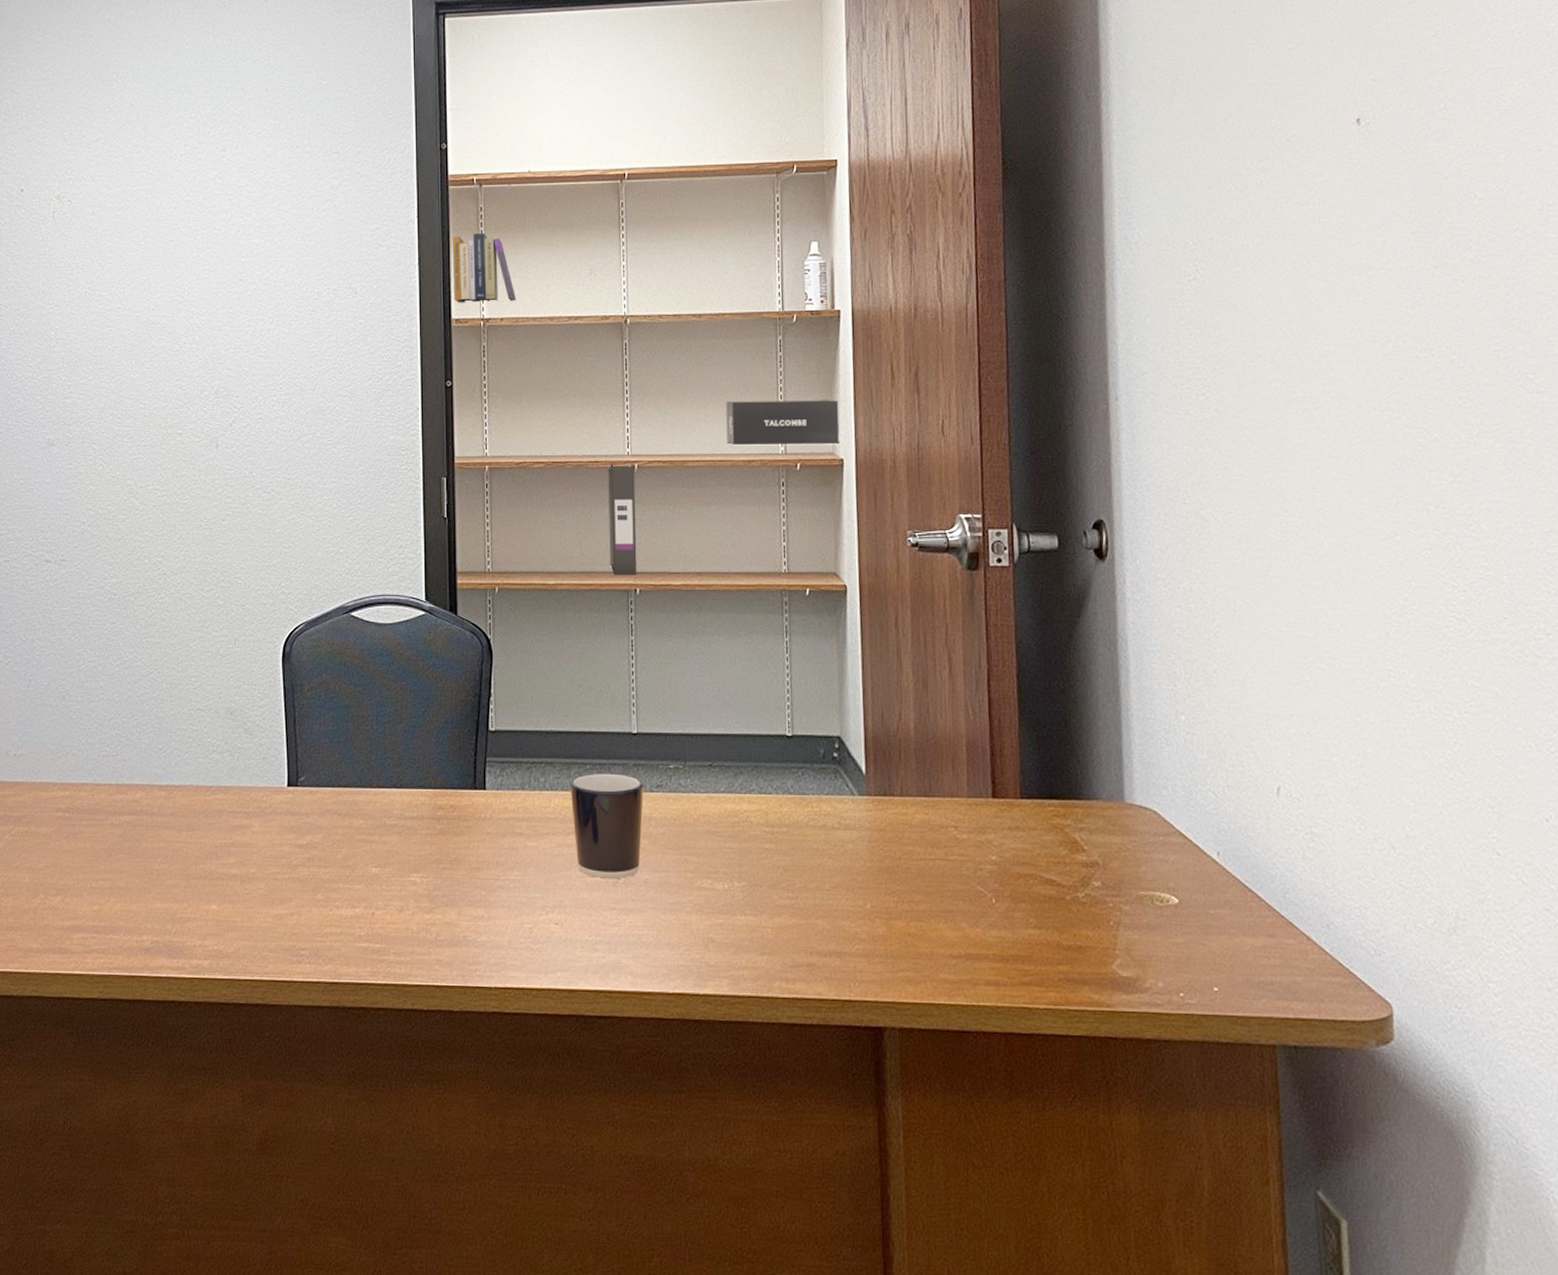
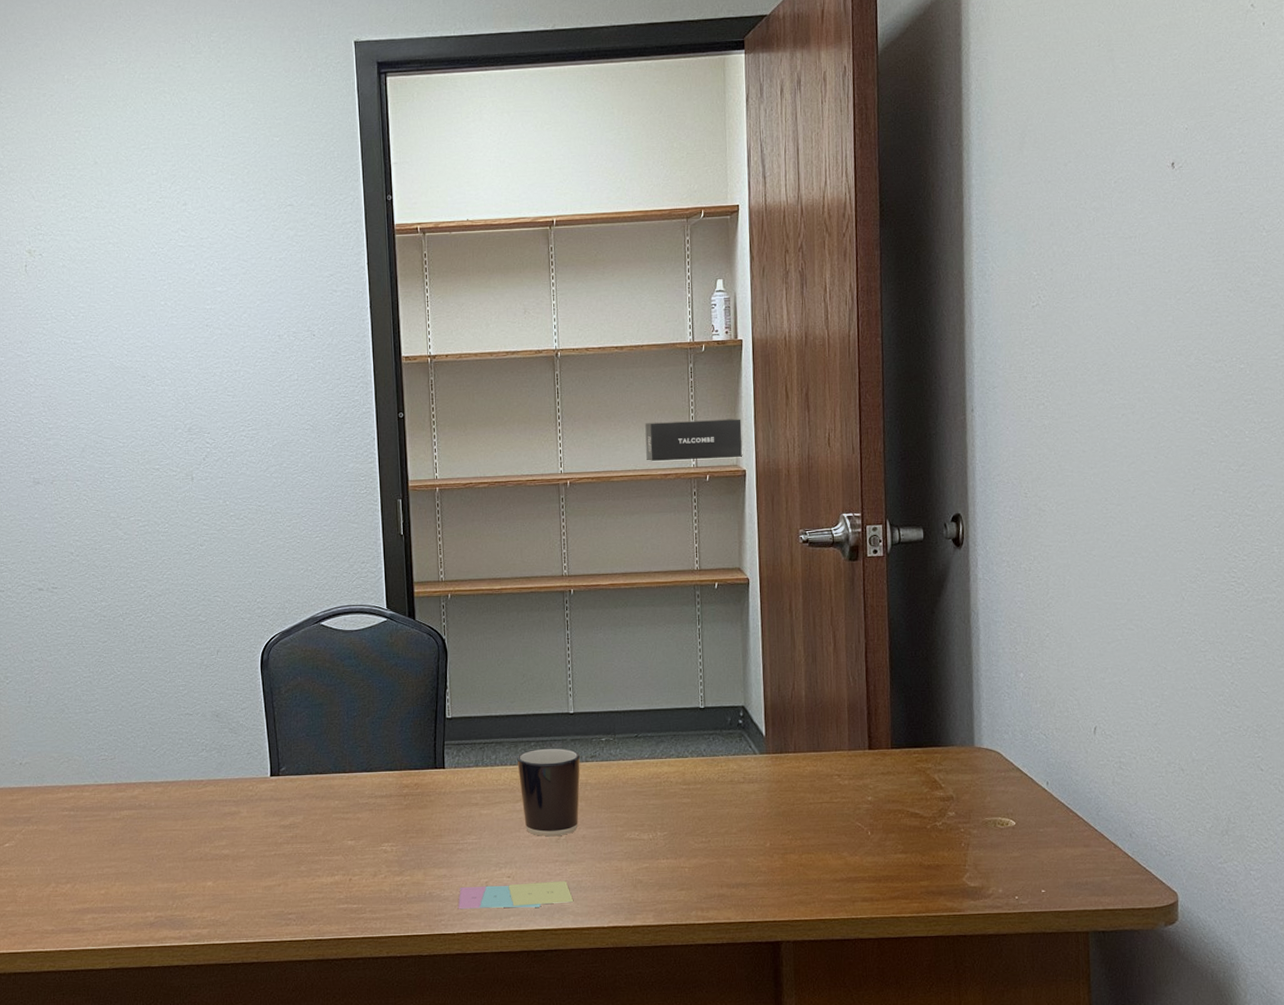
books: present [452,233,517,303] -> none [399,278,460,342]
sticky notes: none [496,931,633,963] -> present [457,880,574,909]
binder: present [607,463,637,575] -> none [543,481,571,579]

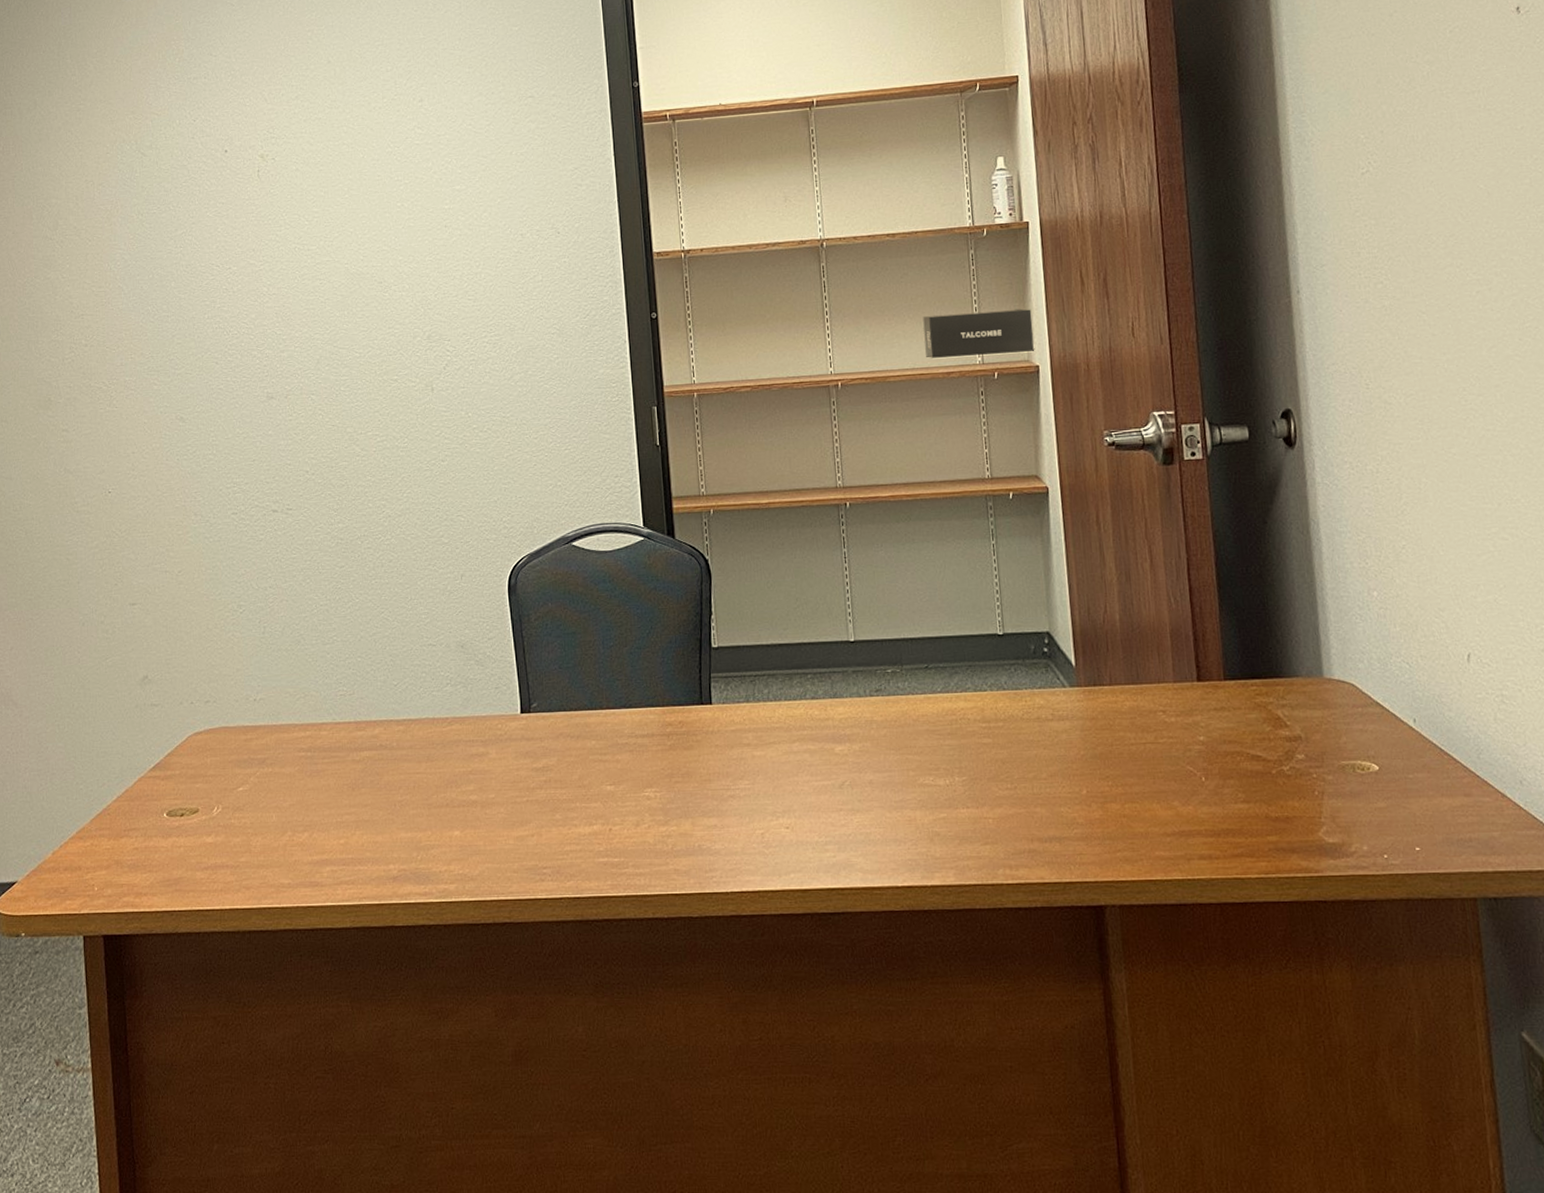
sticky notes: present [457,880,574,909] -> none [730,832,862,865]
mug: present [517,748,580,837] -> none [792,680,864,782]

